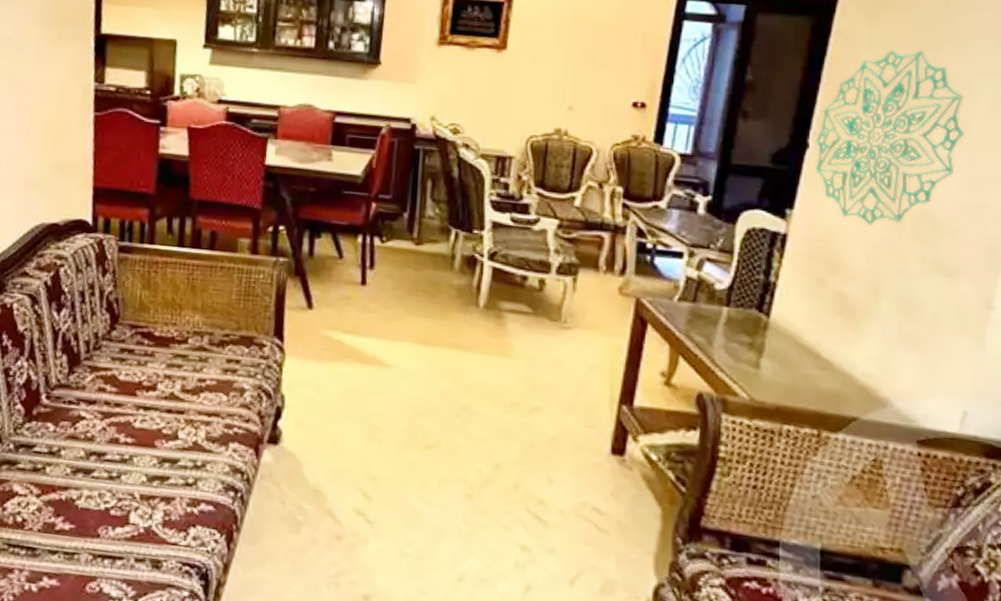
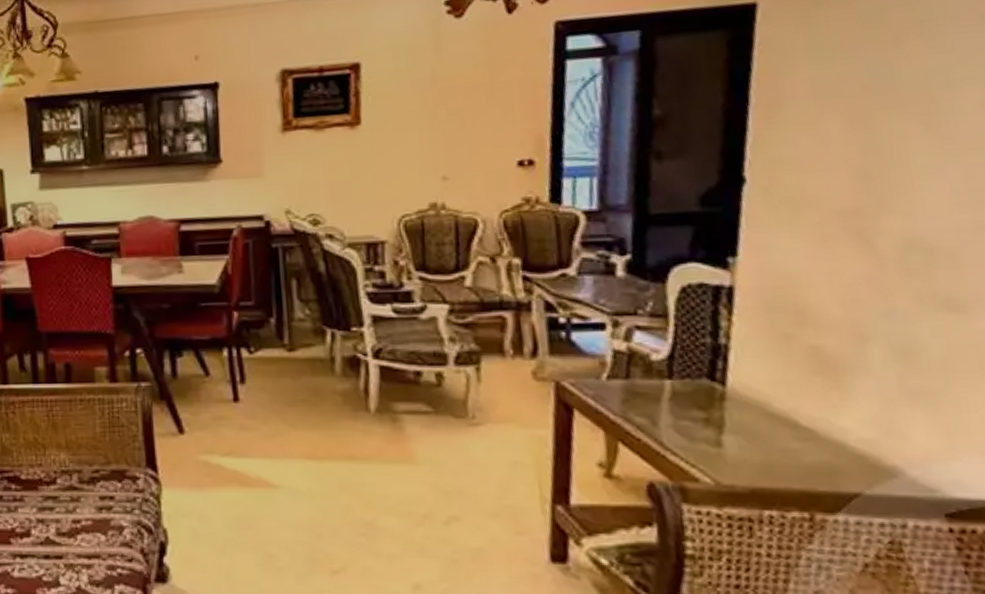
wall decoration: present [815,50,964,226] -> none [752,47,951,264]

